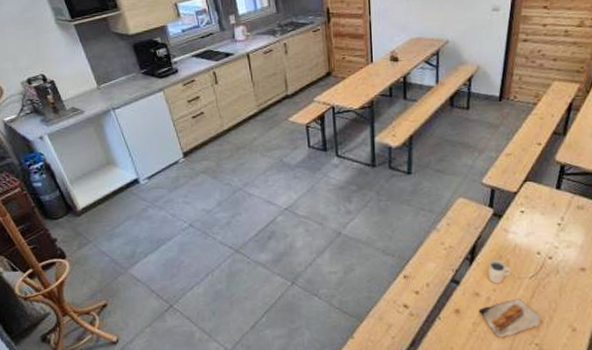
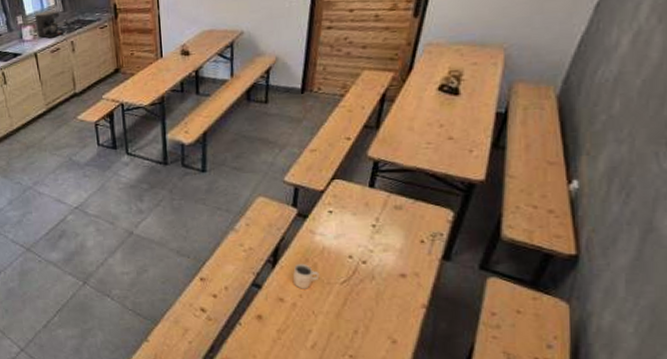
coffee maker: none [247,11,276,39] -> present [34,10,63,38]
sandwich: present [478,298,540,338] -> none [283,305,354,347]

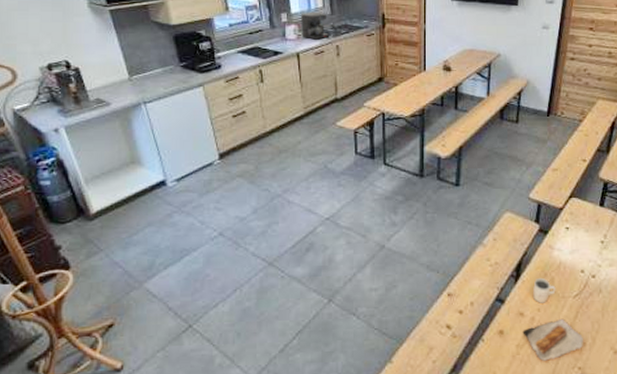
sandwich: none [283,305,354,347] -> present [522,318,583,361]

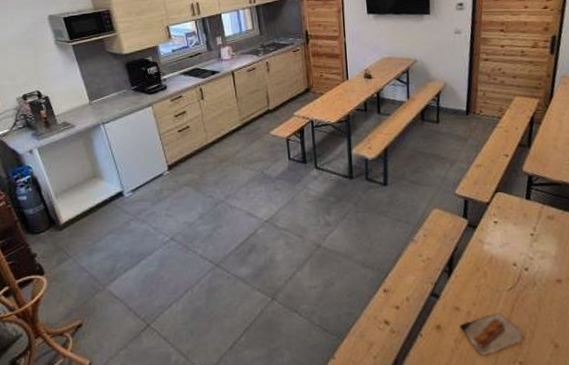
coffee maker: present [300,11,329,40] -> none [233,33,259,59]
mug: present [532,277,556,303] -> none [466,271,490,298]

